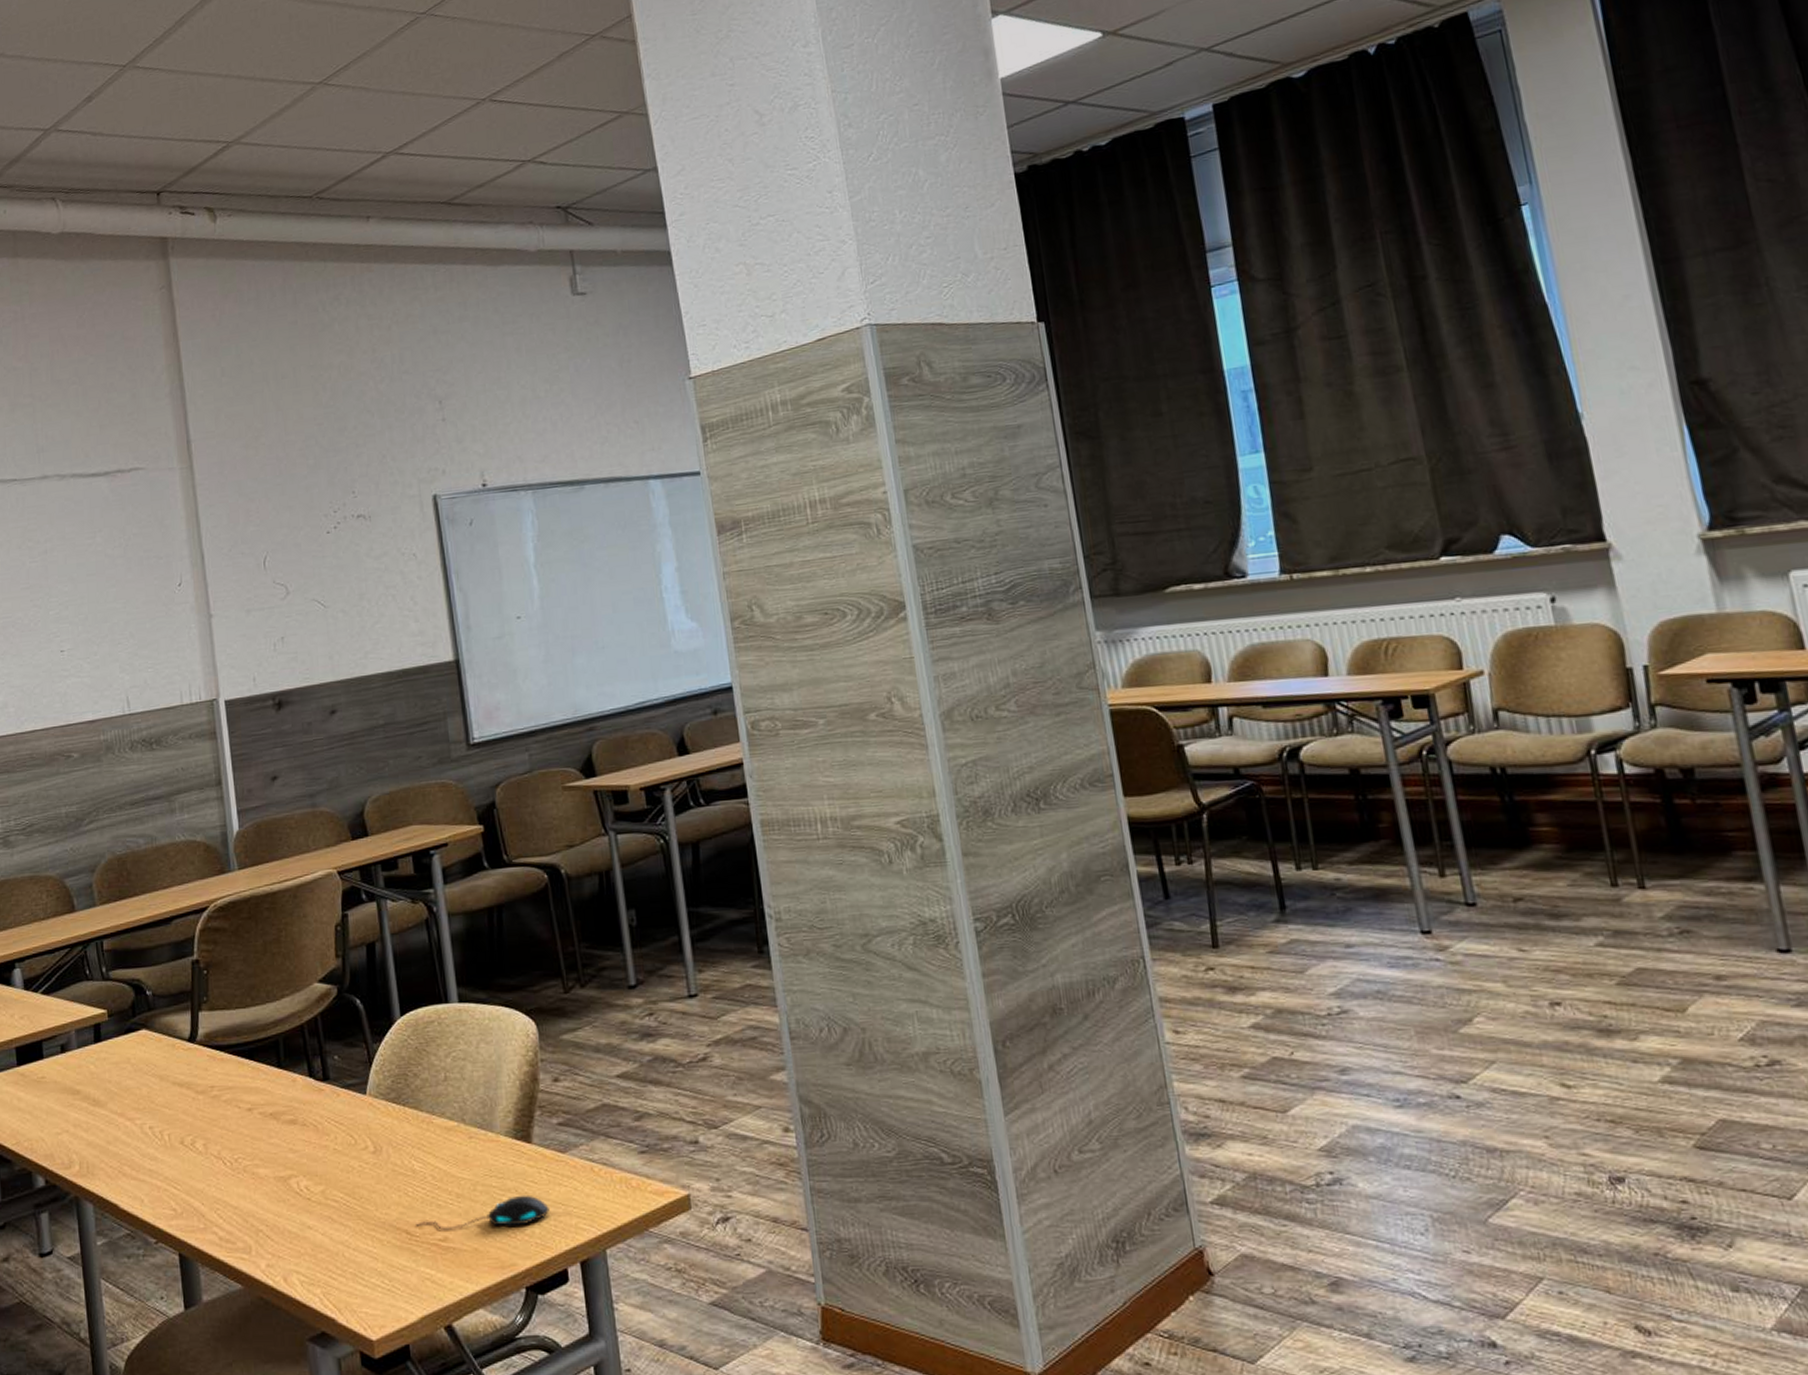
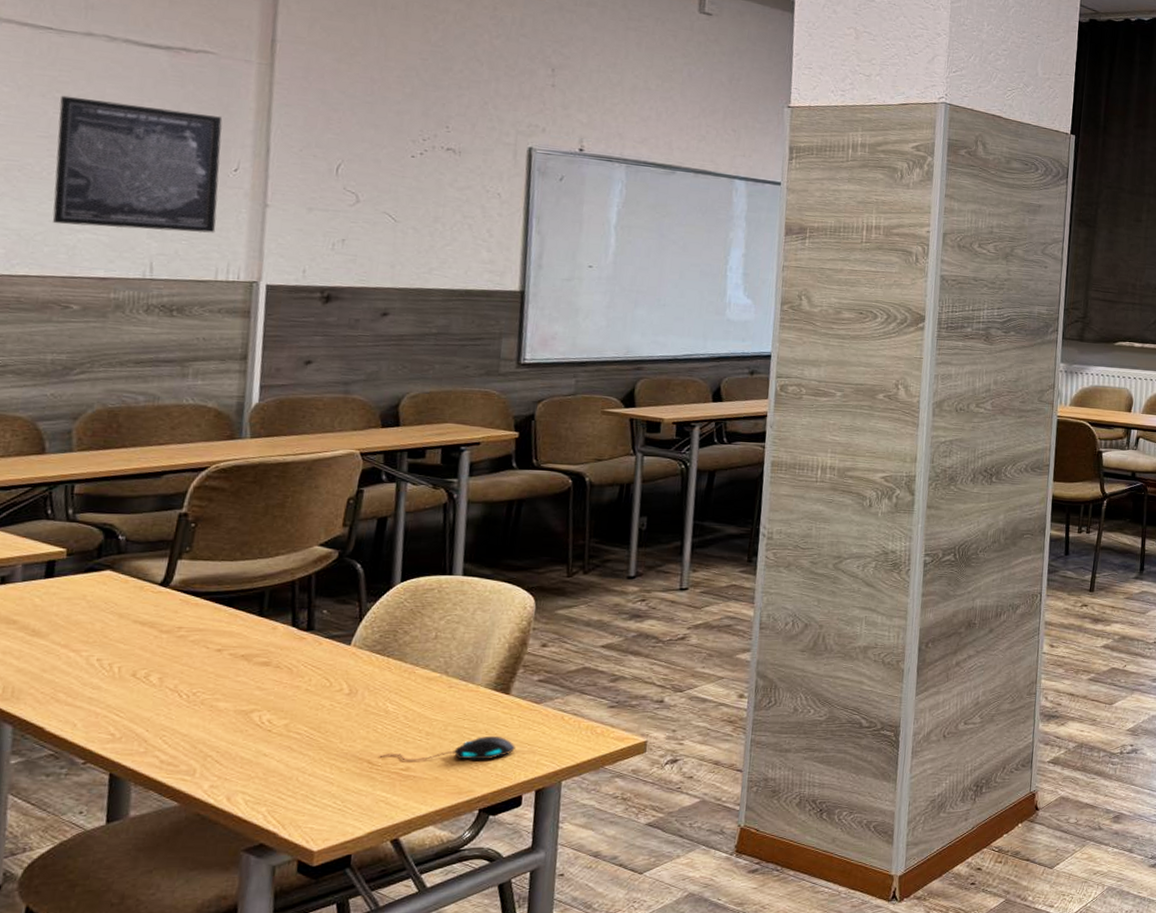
wall art: none [33,532,174,674] -> present [52,95,223,233]

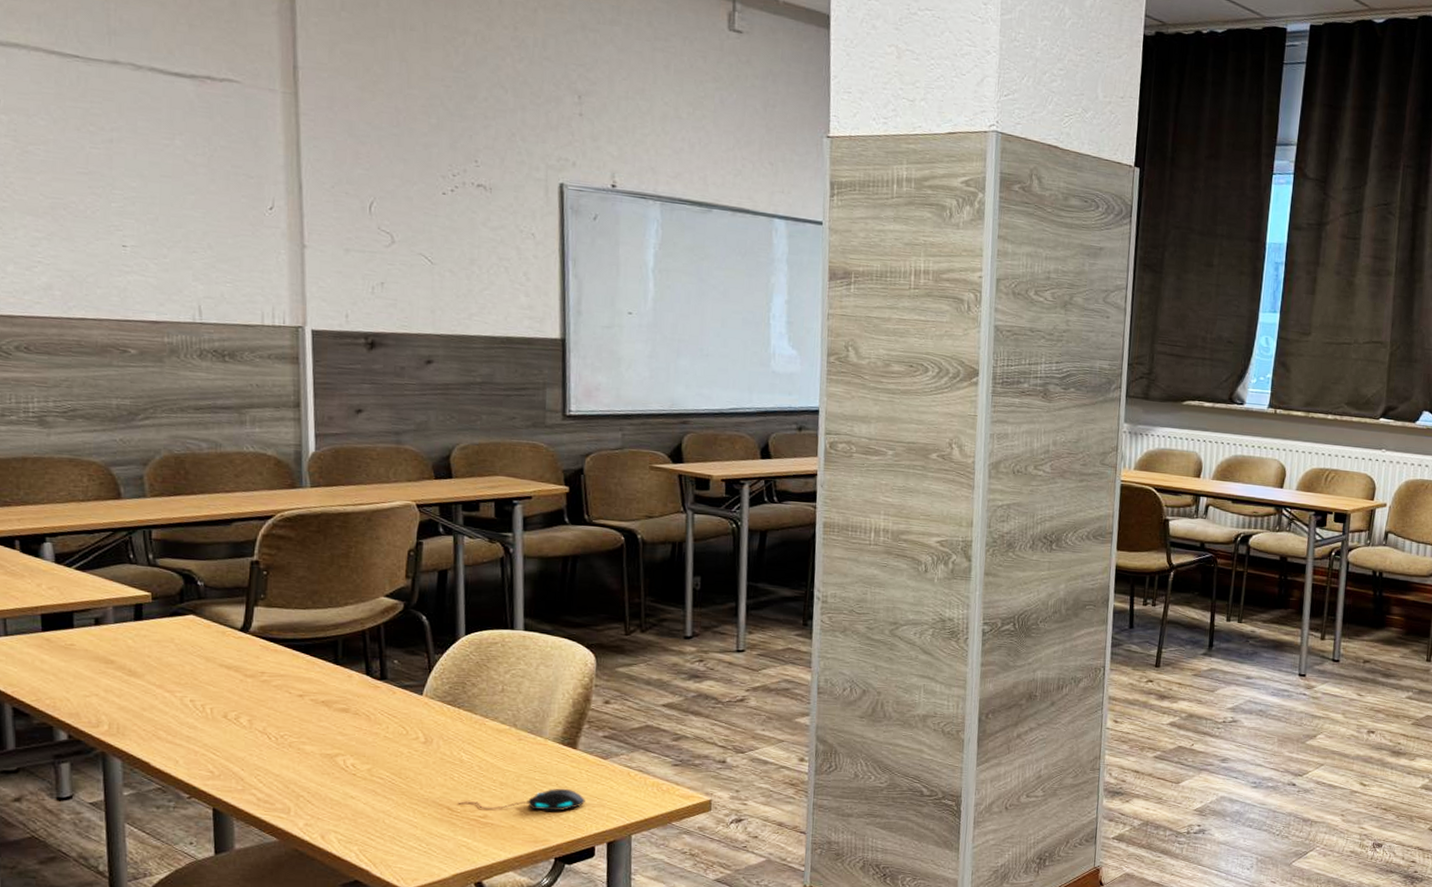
wall art: present [52,95,223,233] -> none [95,129,258,276]

